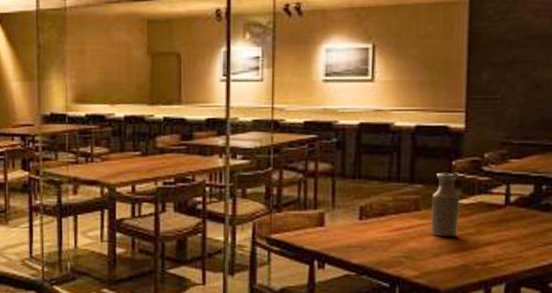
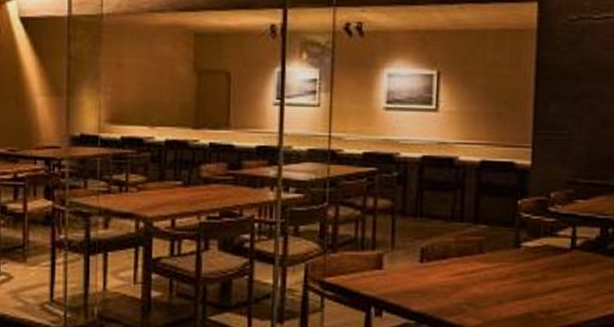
bottle: present [430,172,460,237] -> none [494,212,525,282]

